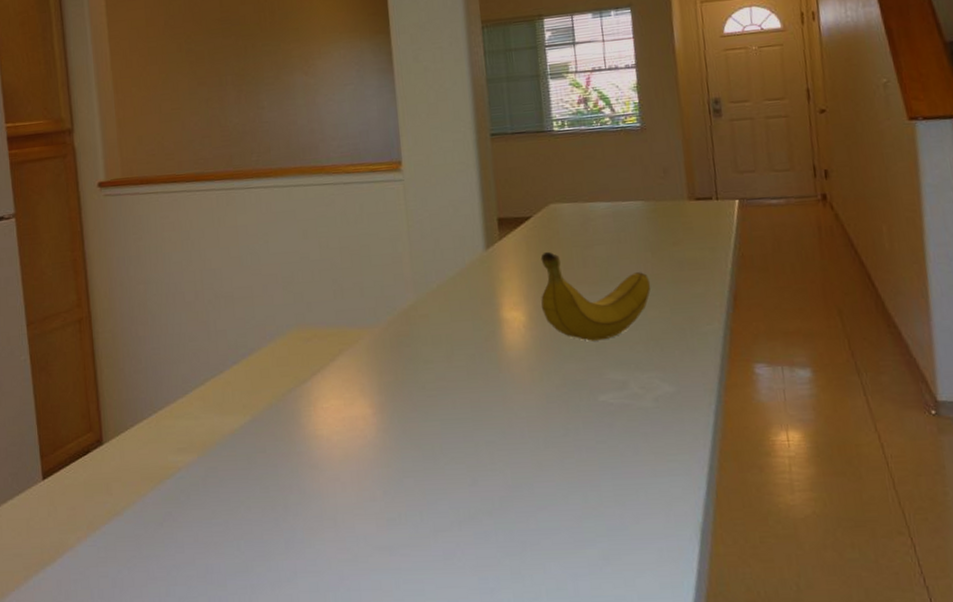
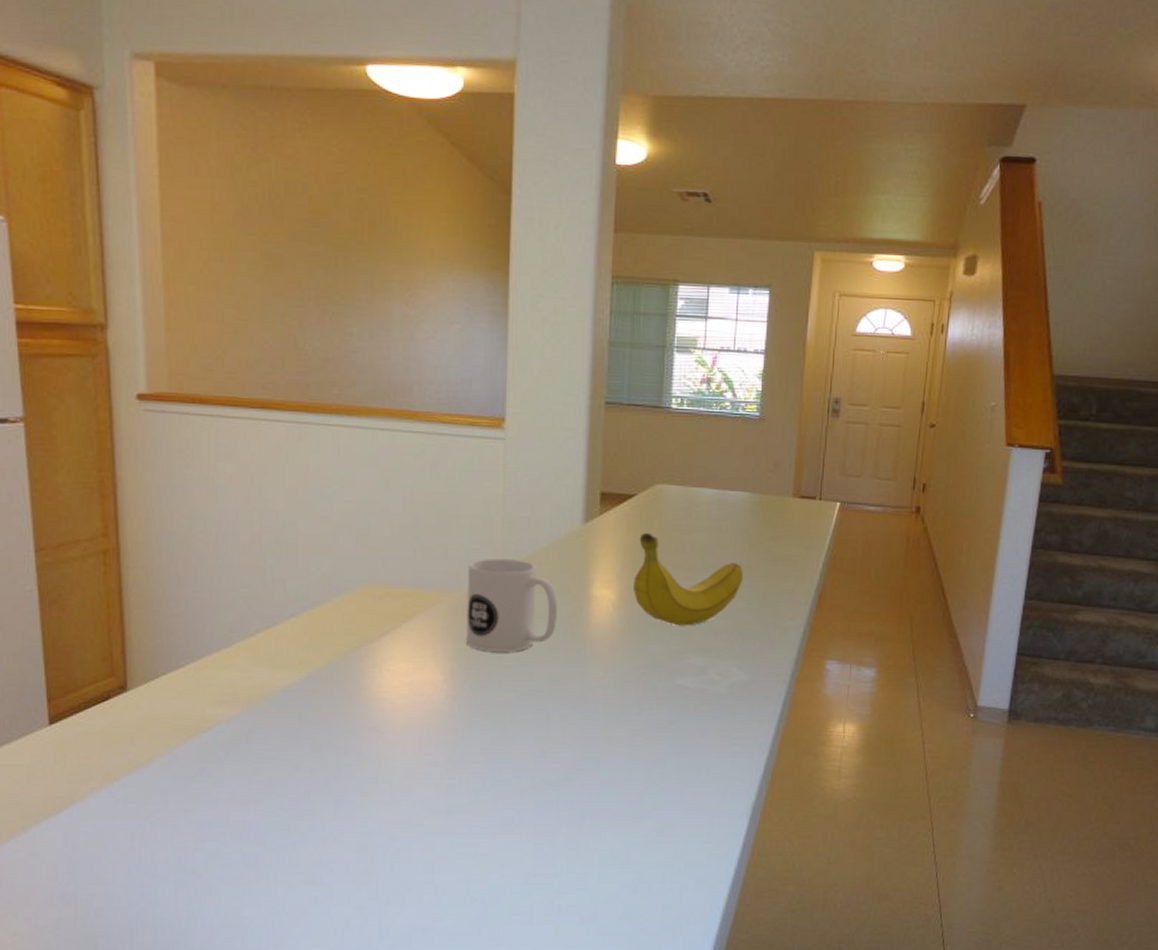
mug: none [383,290,472,383] -> present [467,558,557,652]

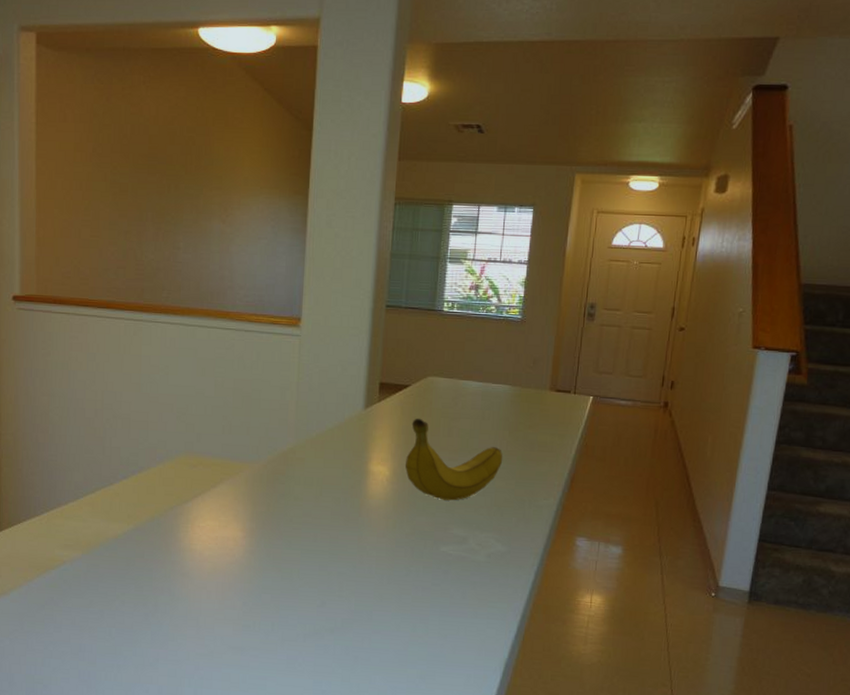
mug: present [467,558,557,652] -> none [263,436,340,516]

